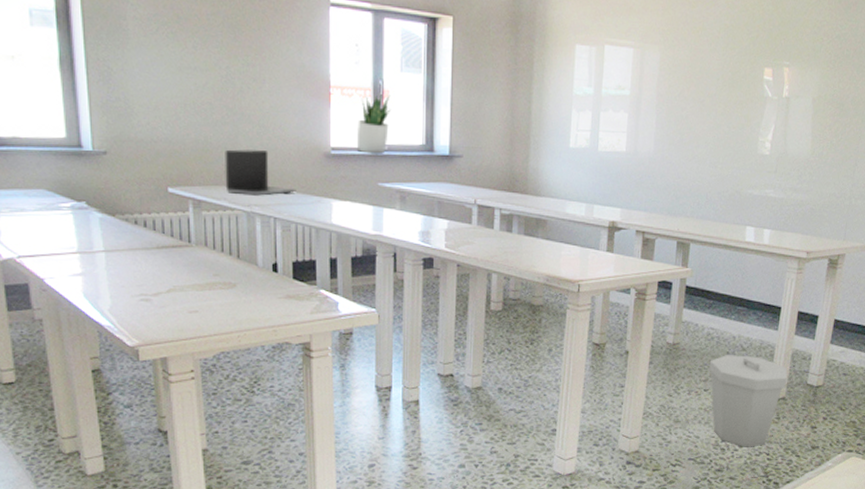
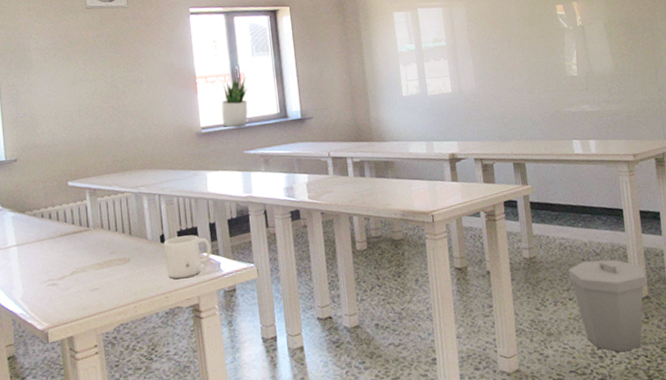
laptop computer: present [225,149,296,196] -> none [113,138,175,179]
mug: none [275,267,329,314] -> present [163,235,211,279]

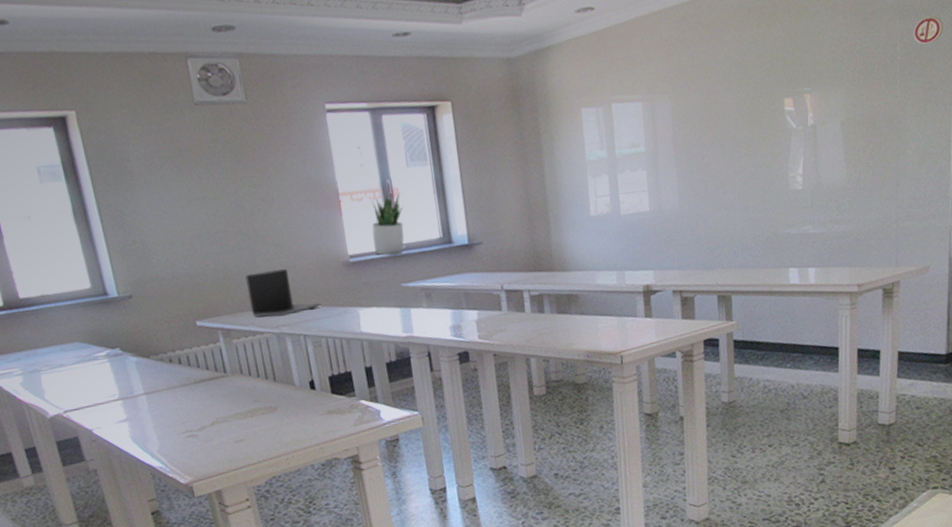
laptop computer: none [113,138,175,179] -> present [245,269,321,318]
mug: present [163,235,211,279] -> none [313,380,369,429]
trash can: present [568,259,647,353] -> none [770,402,856,500]

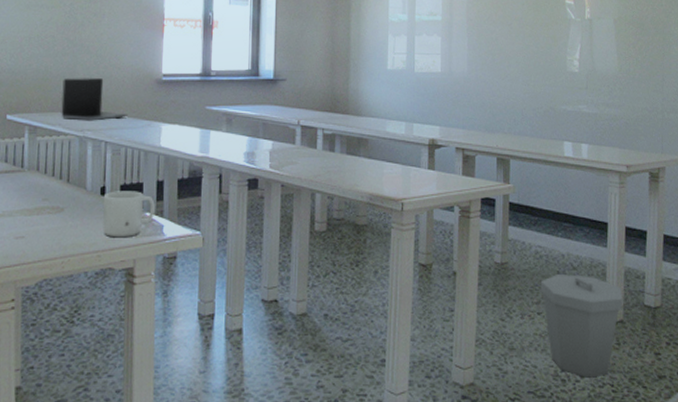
mug: none [313,380,369,429] -> present [102,191,155,238]
planter: present [372,192,404,256] -> none [187,25,219,81]
trash can: none [770,402,856,500] -> present [540,273,623,378]

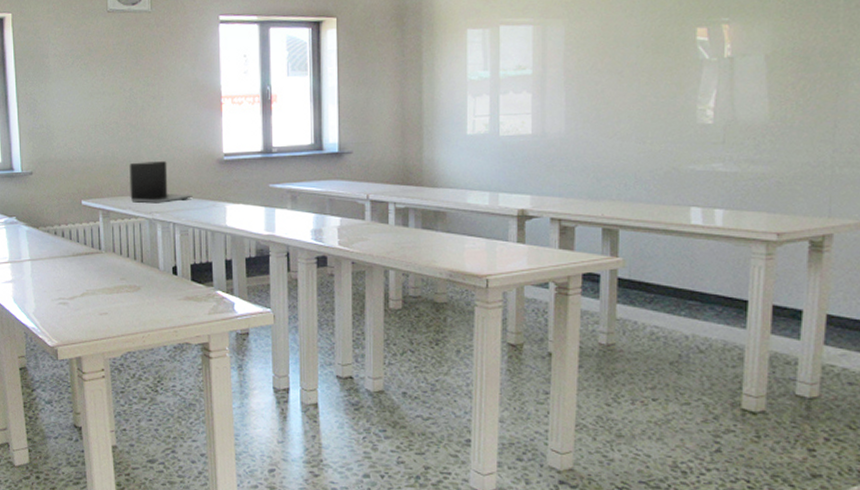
mug: present [102,191,155,238] -> none [175,270,225,315]
trash can: present [540,273,623,378] -> none [656,357,766,471]

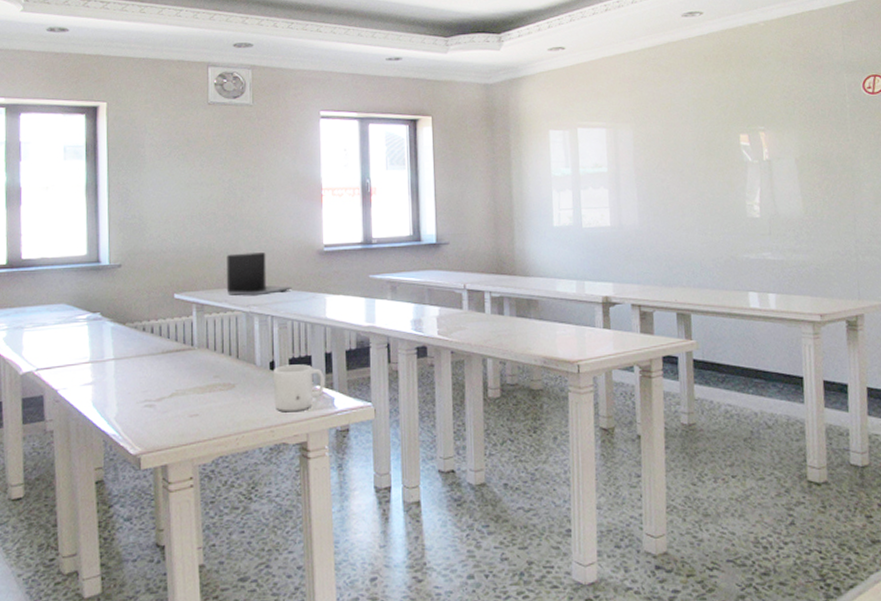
mug: none [175,270,225,315] -> present [273,364,325,413]

